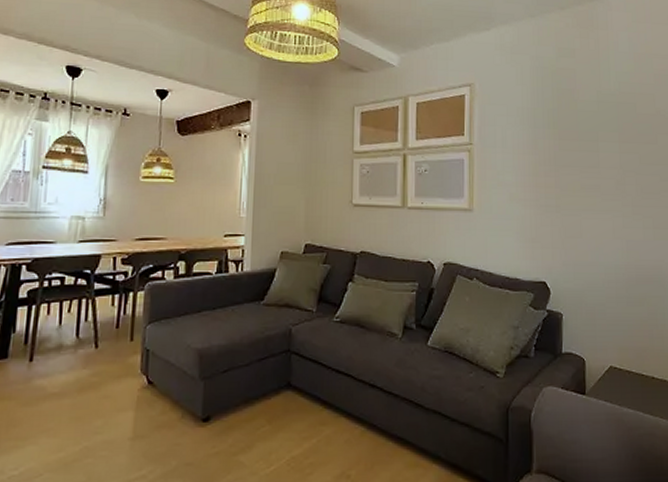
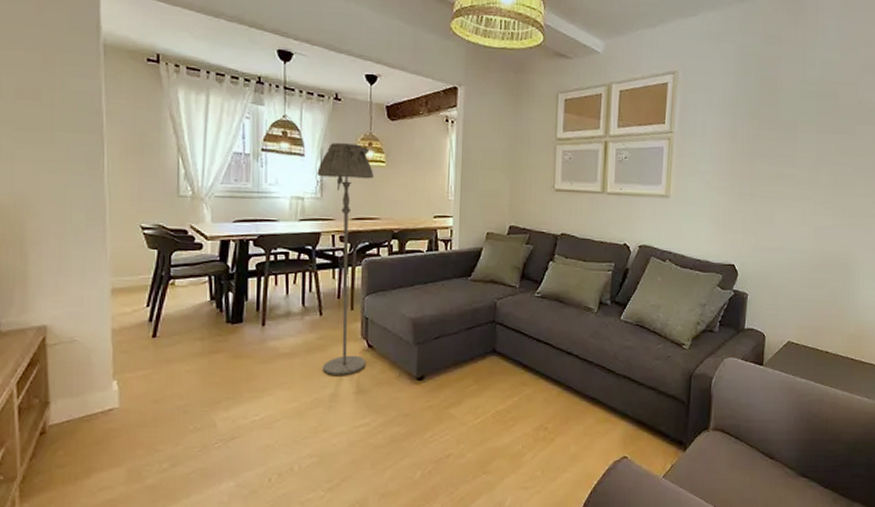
floor lamp: none [96,159,161,419] -> present [317,143,373,376]

